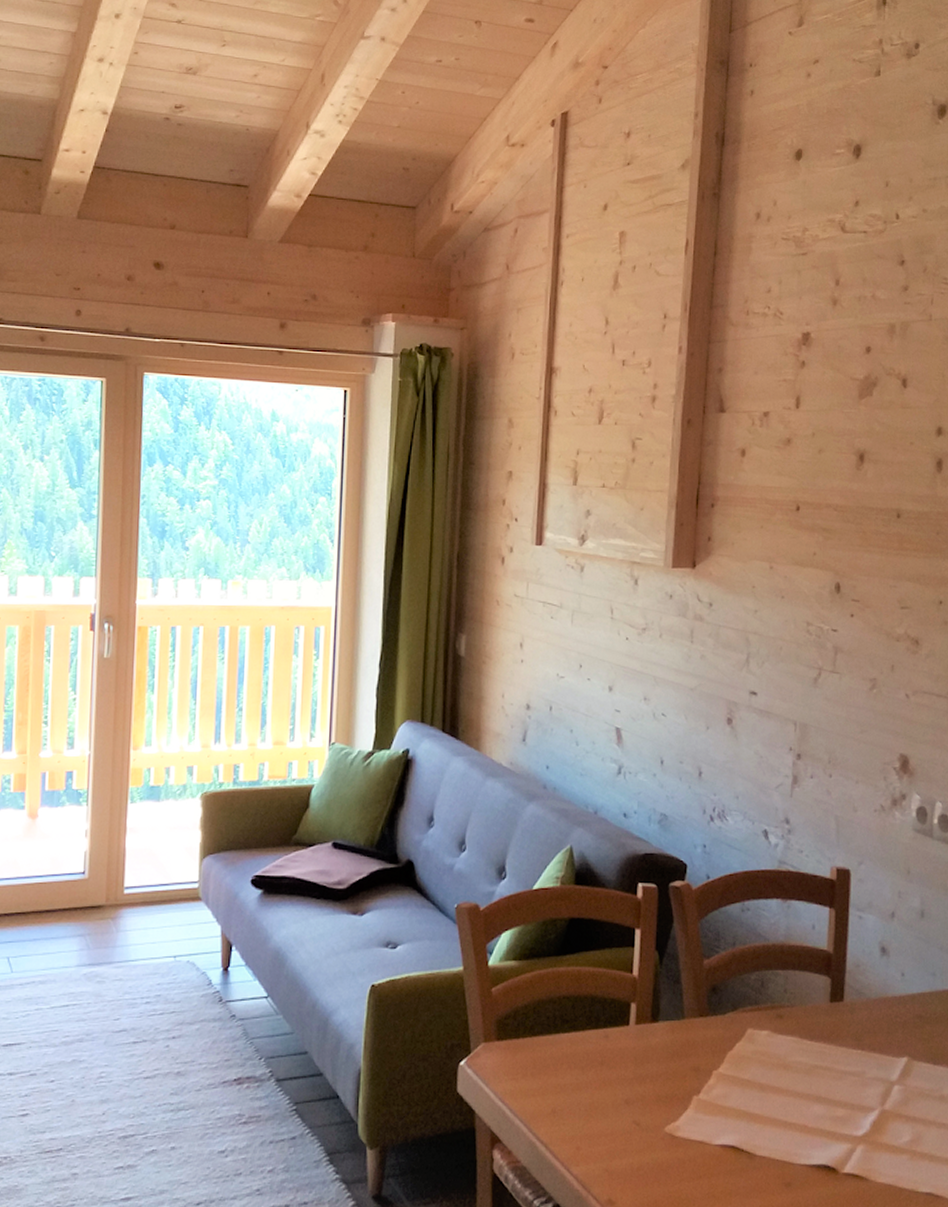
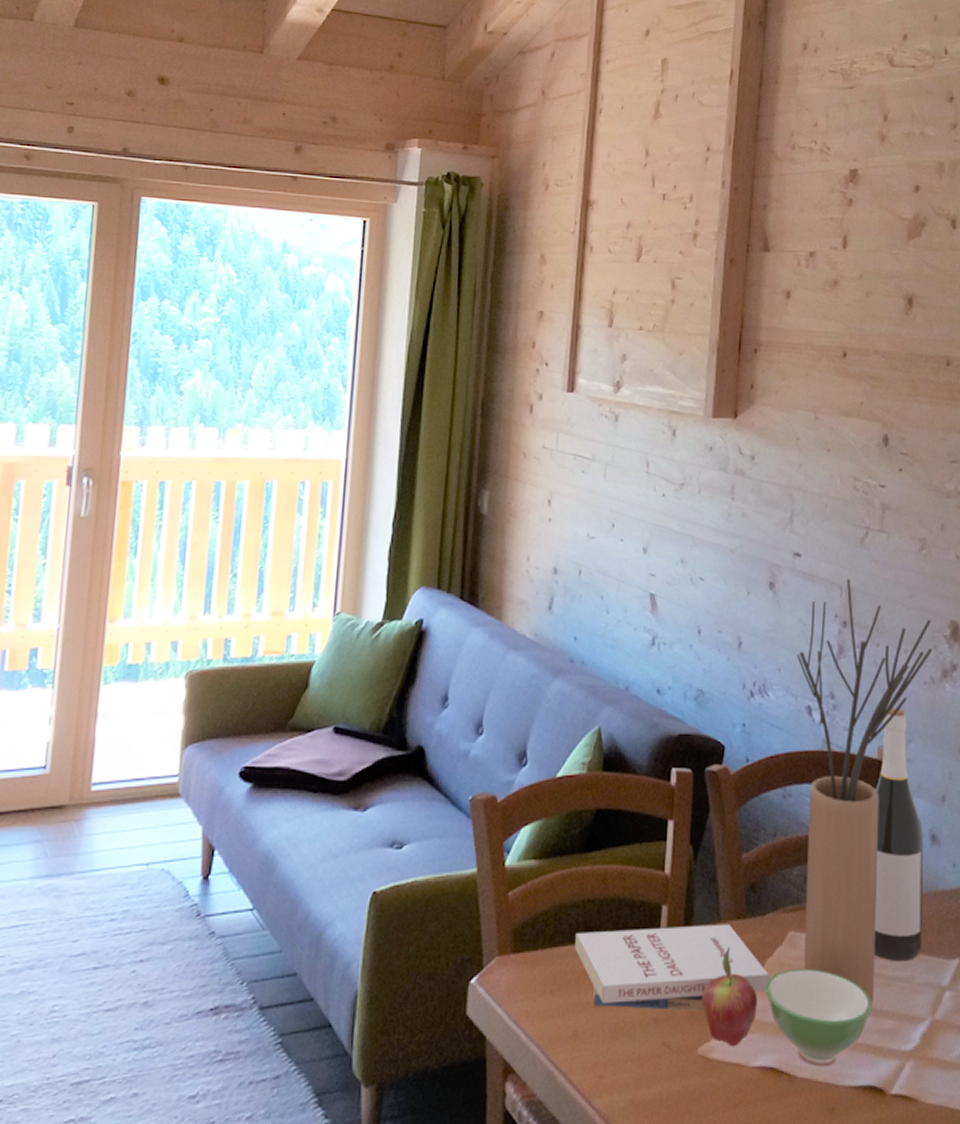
books: none [552,1021,730,1096] -> present [575,924,769,1012]
fruit: none [668,1041,719,1127] -> present [702,947,757,1047]
bowl: none [726,1061,825,1147] -> present [764,968,872,1067]
vase: none [753,716,883,1095] -> present [796,579,933,1005]
wine bottle: none [827,832,873,1059] -> present [874,708,923,962]

